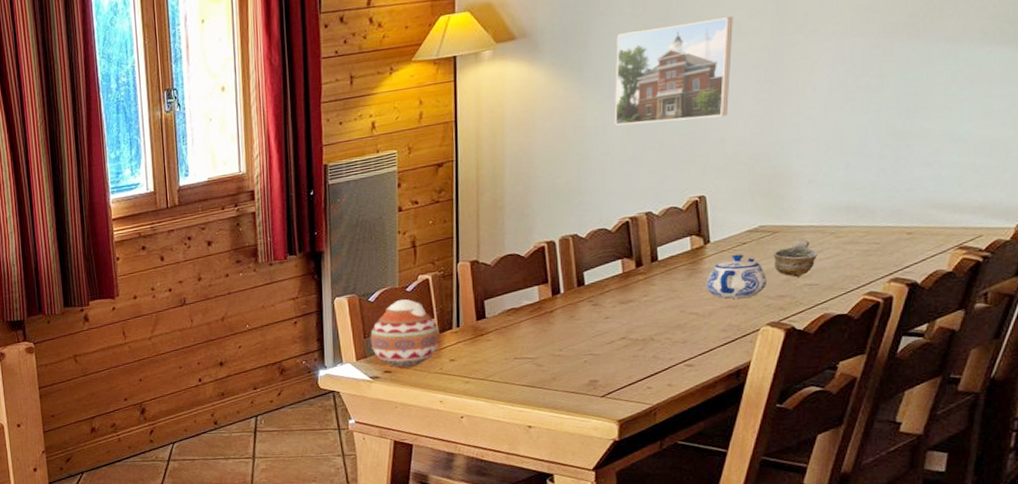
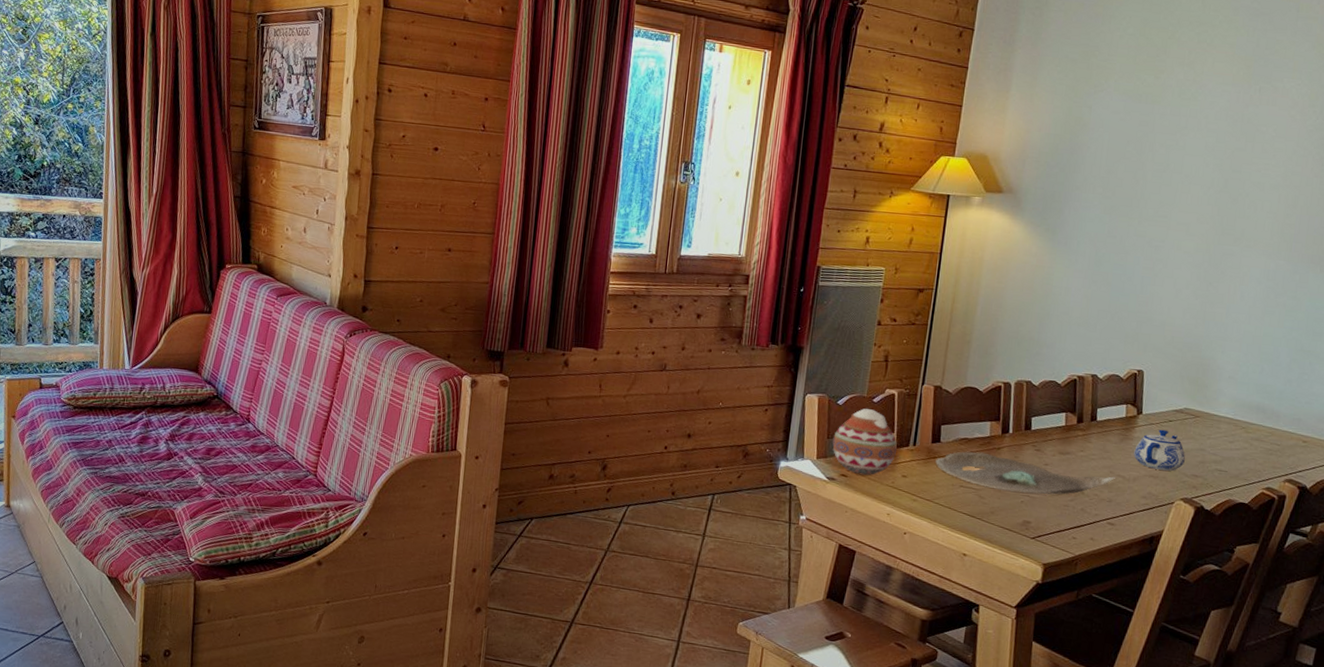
decorative bowl: none [484,315,688,354] -> present [935,452,1115,495]
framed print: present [614,16,733,126] -> none [1076,209,1185,304]
cup: present [774,239,818,277] -> none [1192,428,1230,461]

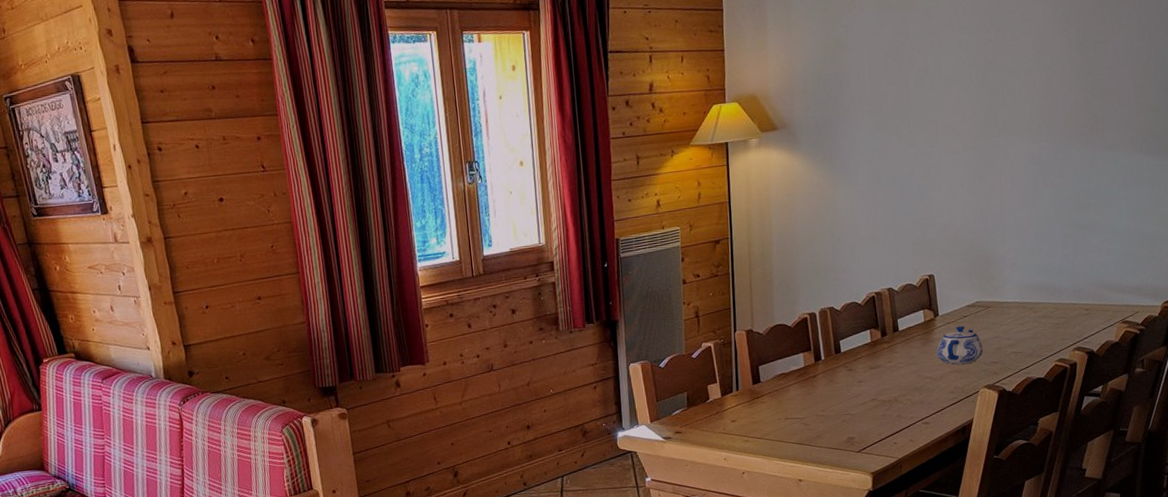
decorative ball: present [832,408,898,476] -> none [662,365,723,429]
decorative bowl: present [935,452,1115,495] -> none [759,379,924,415]

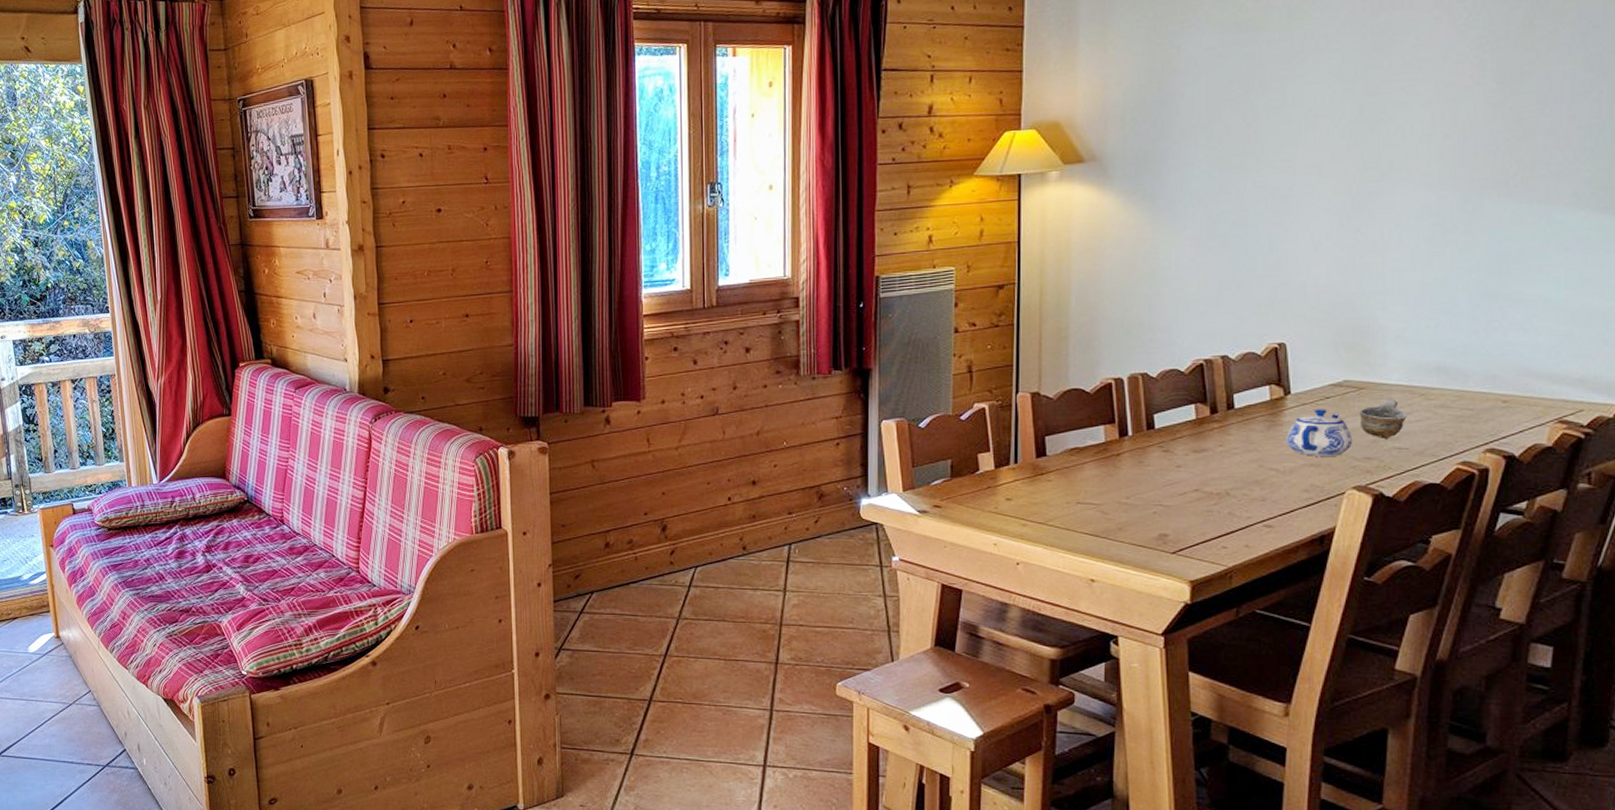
cup: none [987,314,1021,346] -> present [1359,399,1407,439]

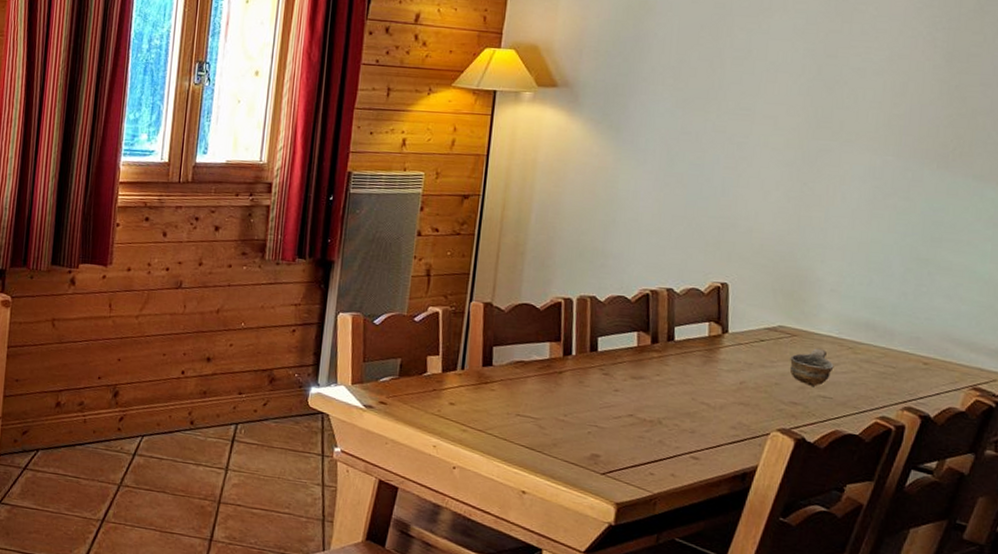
teapot: present [1286,409,1352,456] -> none [719,350,781,398]

